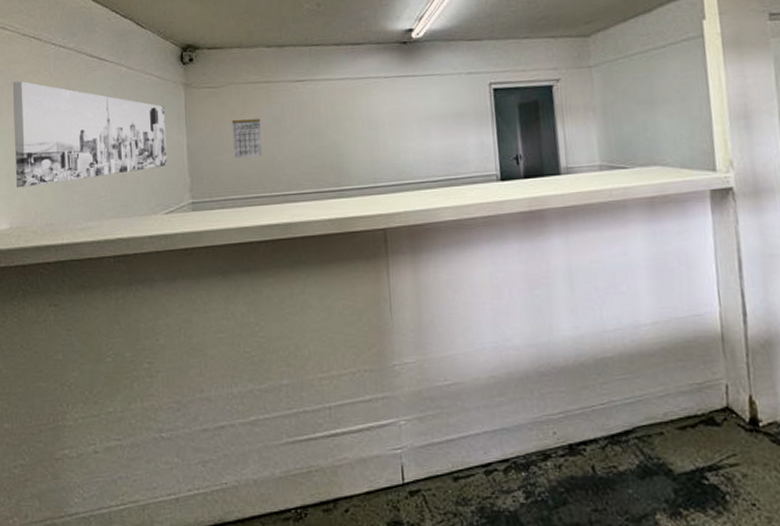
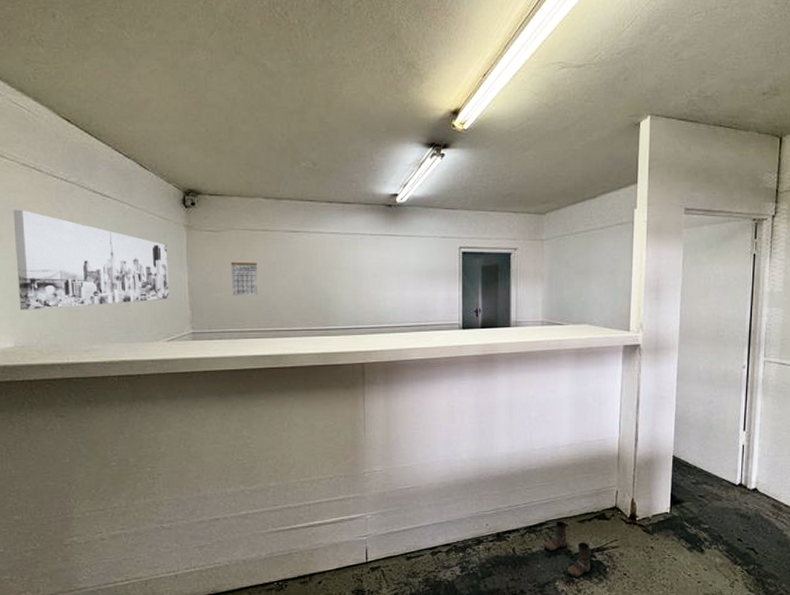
boots: none [633,427,703,509] -> present [543,520,592,578]

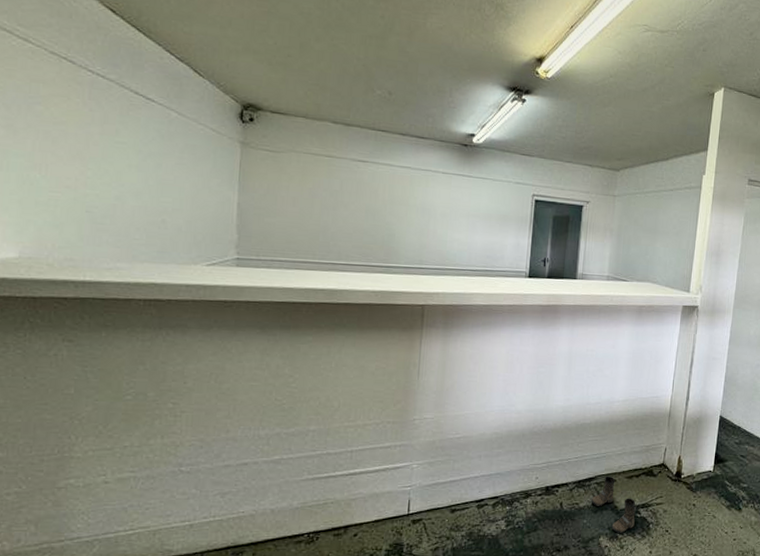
wall art: present [13,209,169,310] -> none [29,102,217,220]
calendar: present [231,261,258,296] -> none [286,186,319,225]

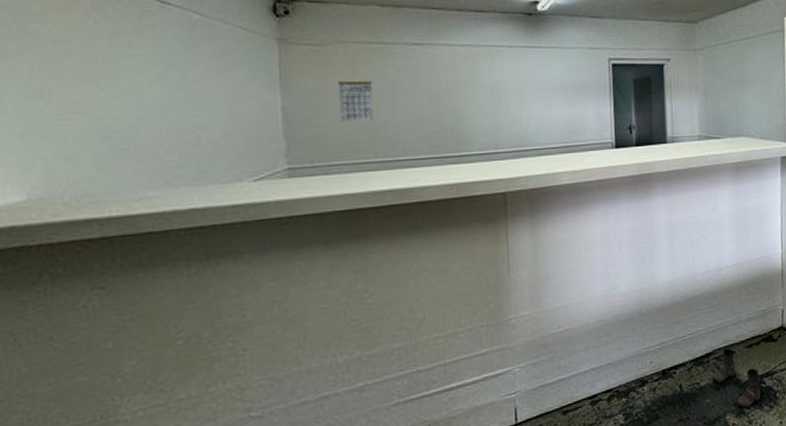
calendar: none [286,186,319,225] -> present [338,80,373,122]

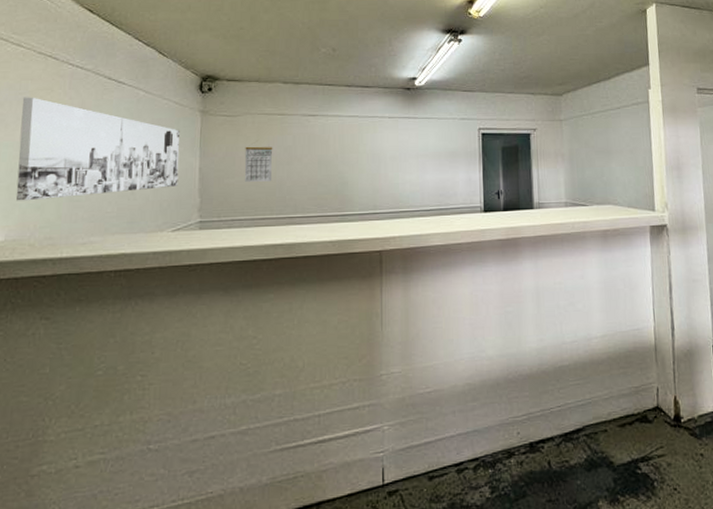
wall art: none [25,20,256,152] -> present [15,97,180,201]
boots: present [711,348,761,409] -> none [582,425,636,496]

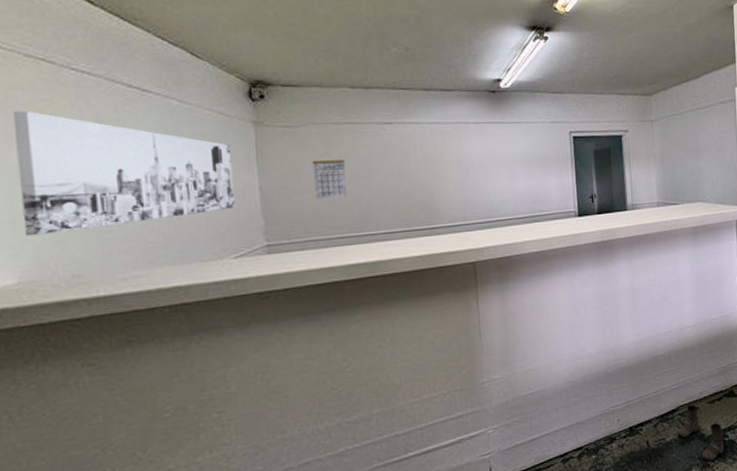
boots: none [582,425,636,496] -> present [676,404,724,462]

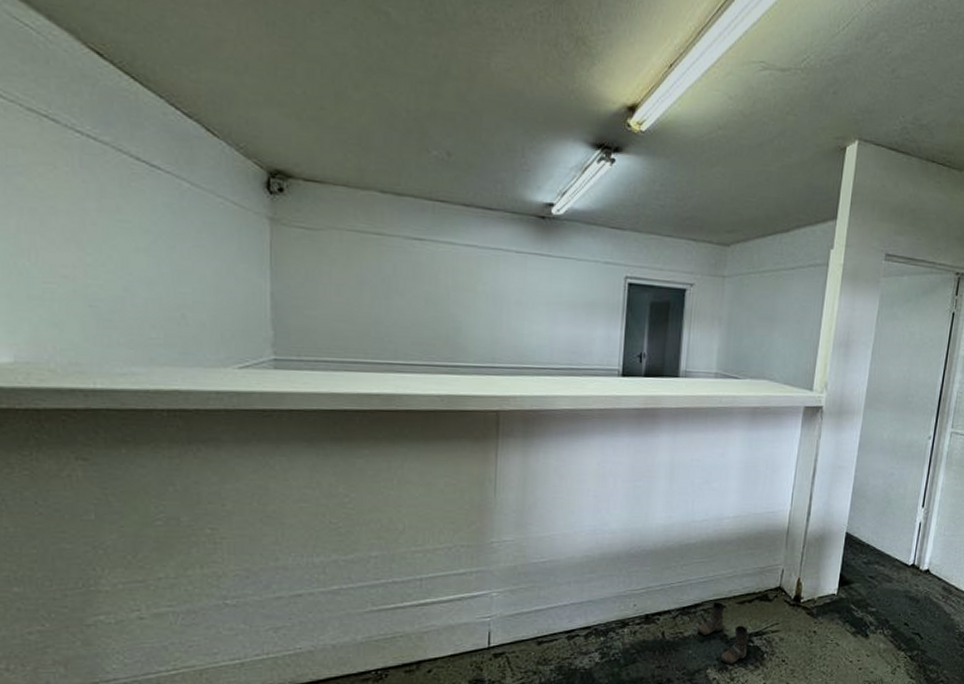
wall art: present [12,110,235,236] -> none [12,172,243,315]
calendar: present [312,159,347,199] -> none [330,271,367,318]

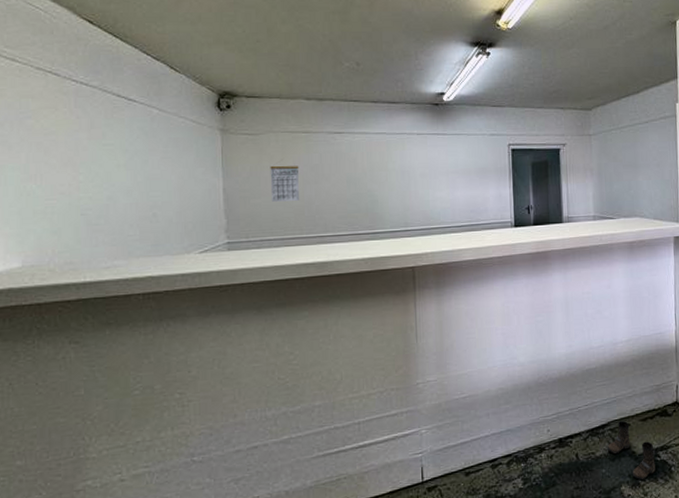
calendar: none [330,271,367,318] -> present [270,165,299,202]

